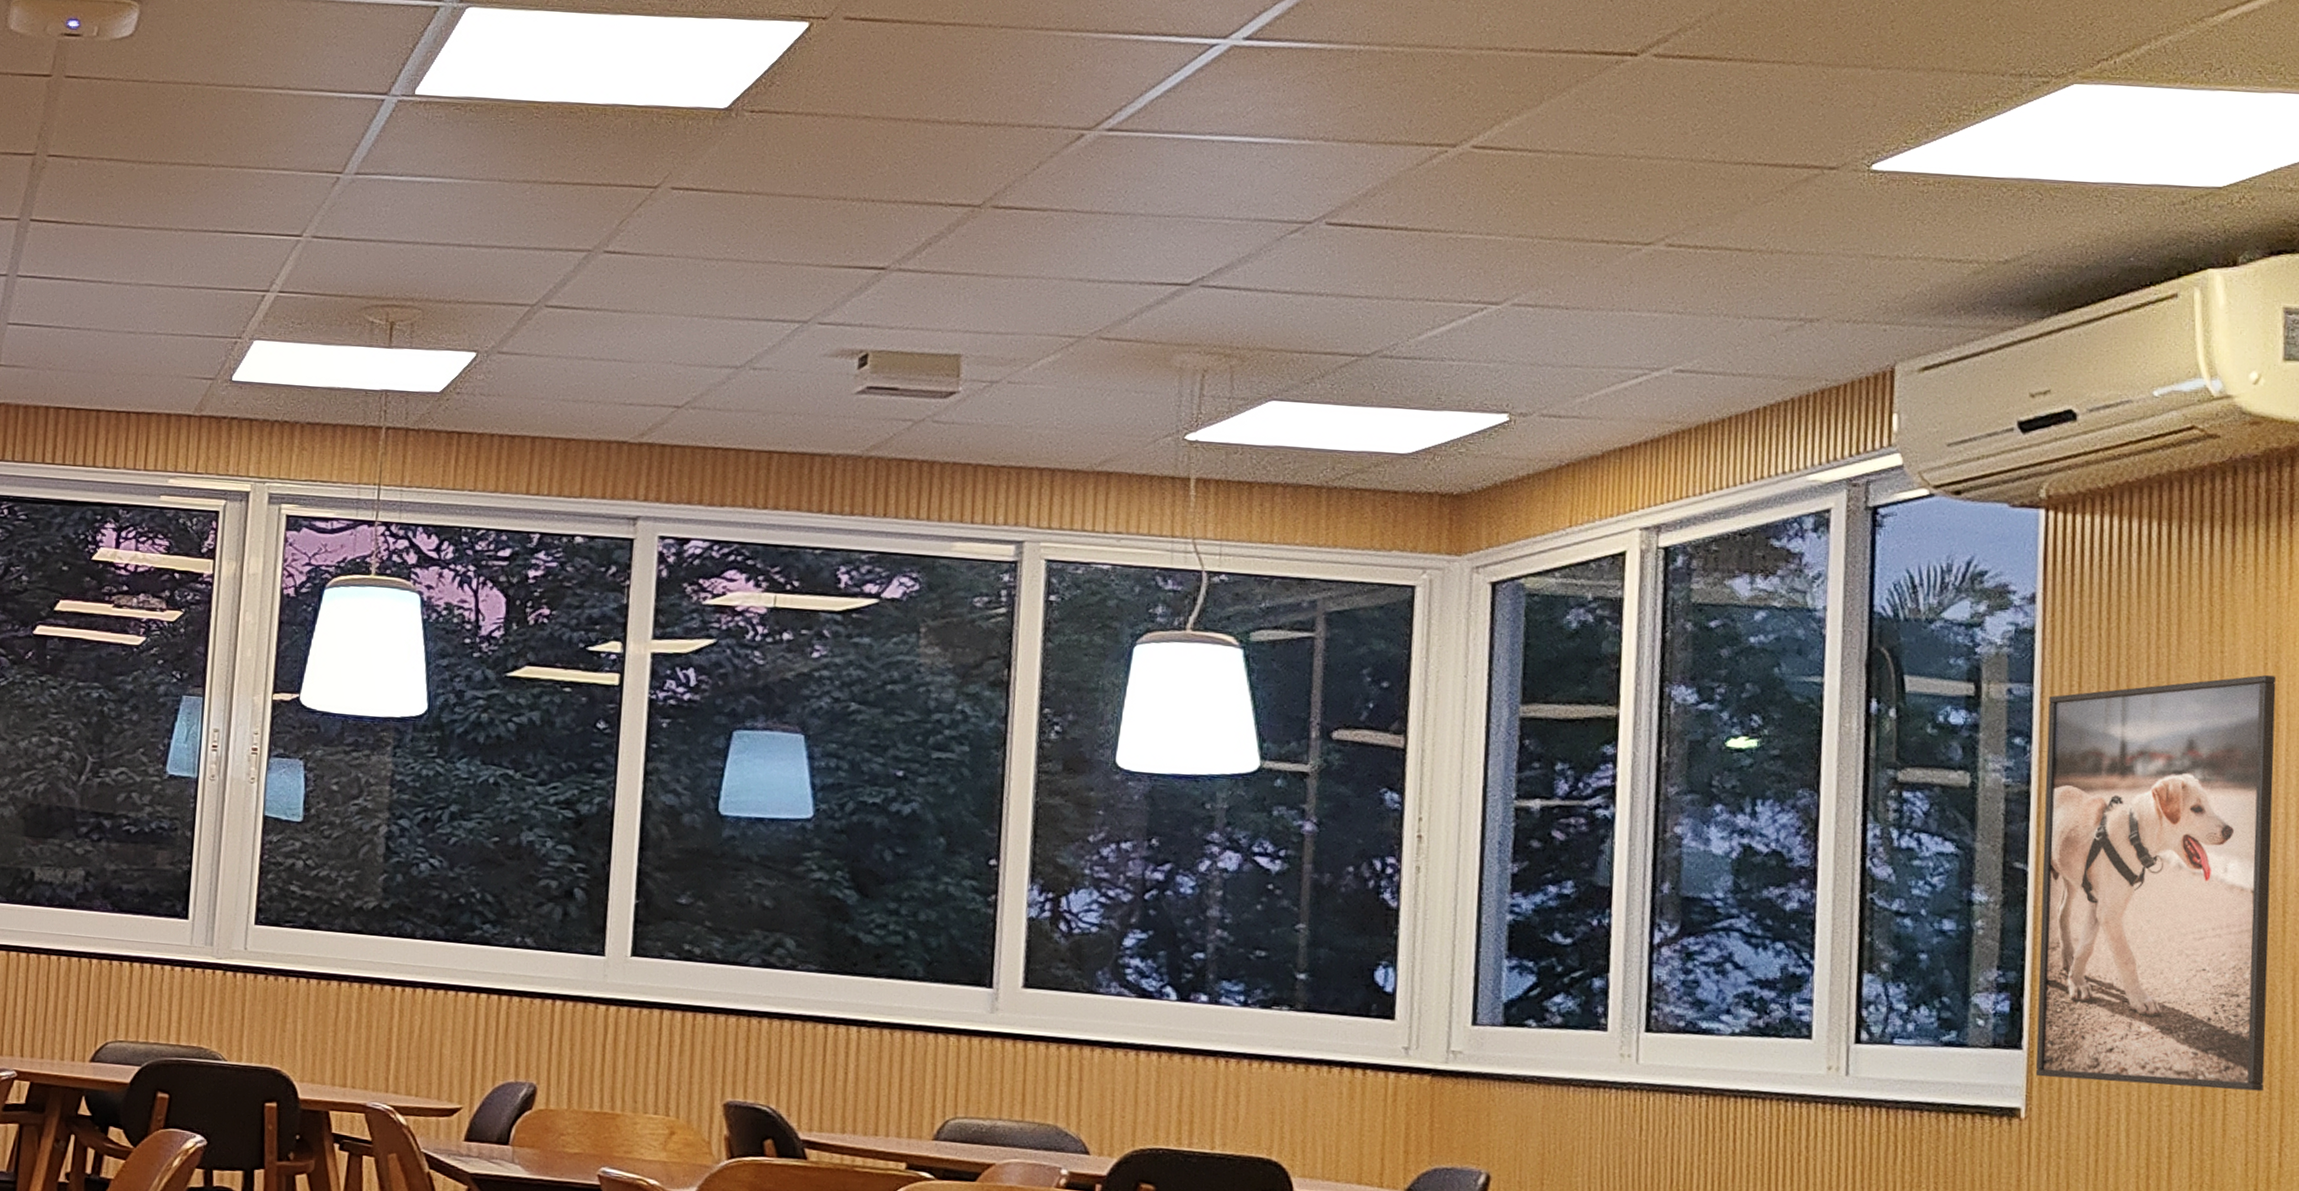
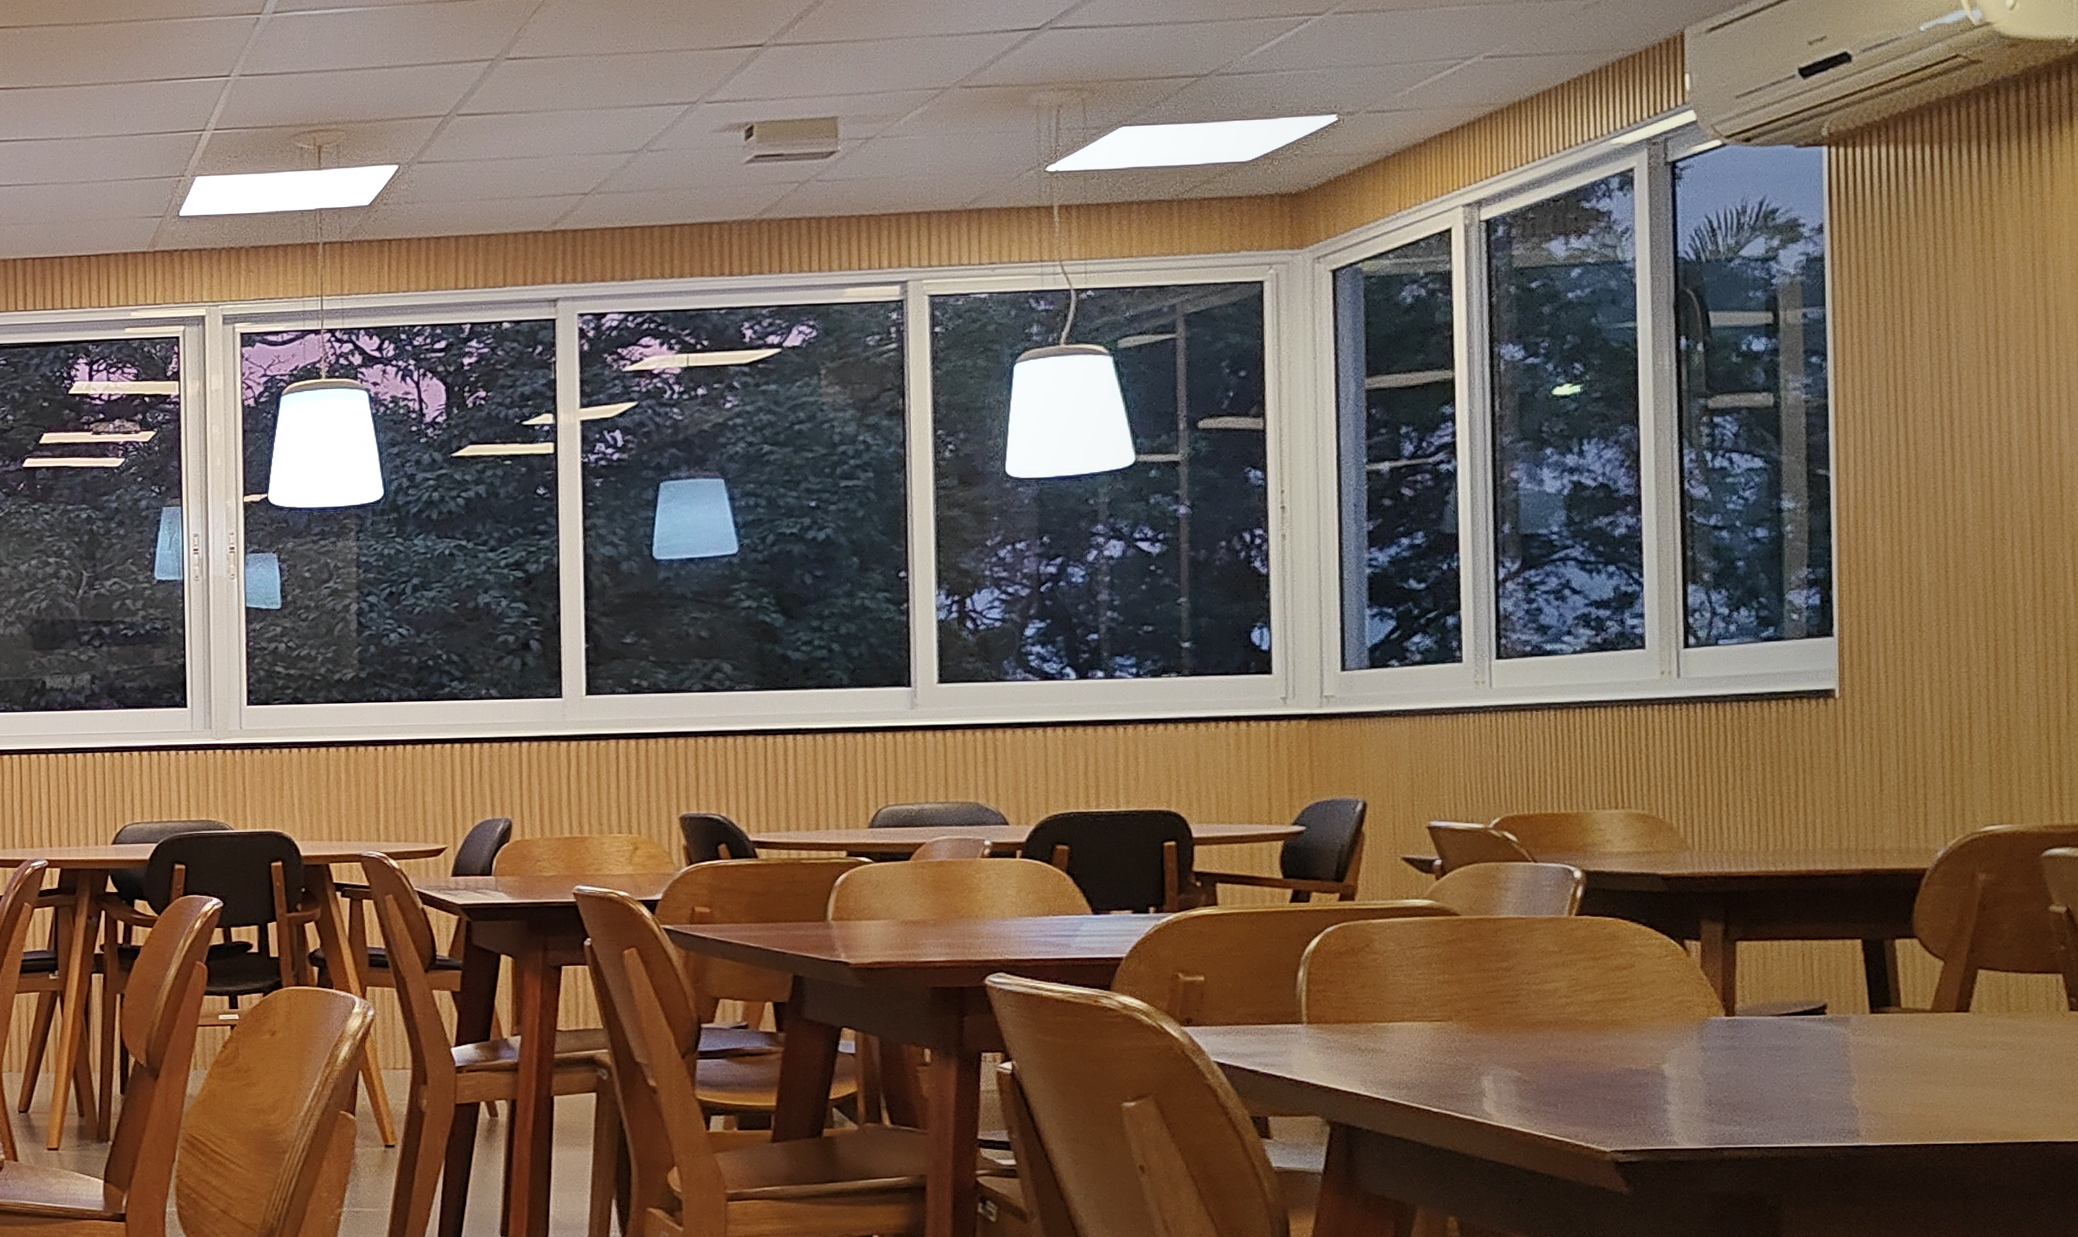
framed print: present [2035,675,2276,1092] -> none [1840,274,2050,659]

